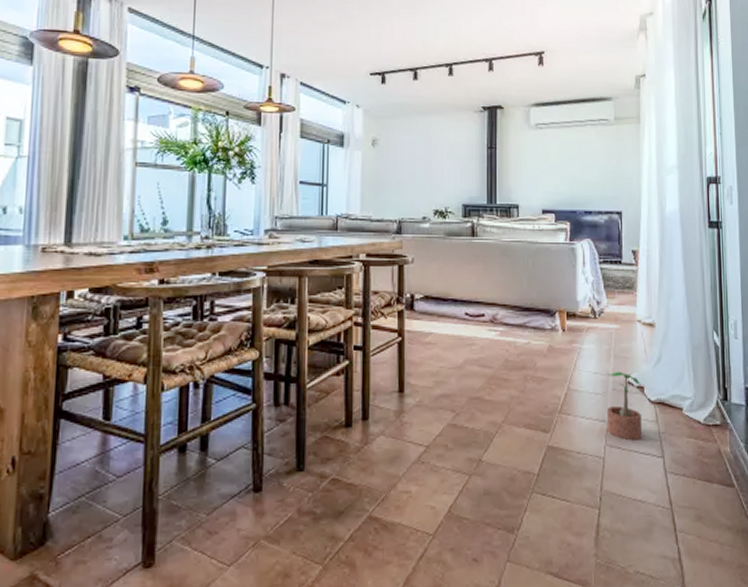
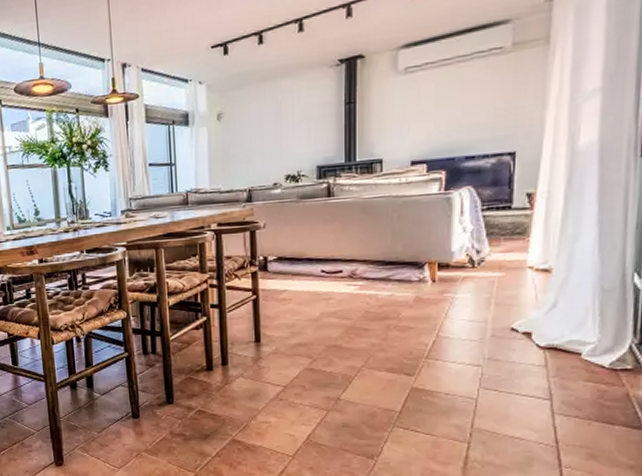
potted plant: present [607,372,643,441] -> none [483,319,530,384]

